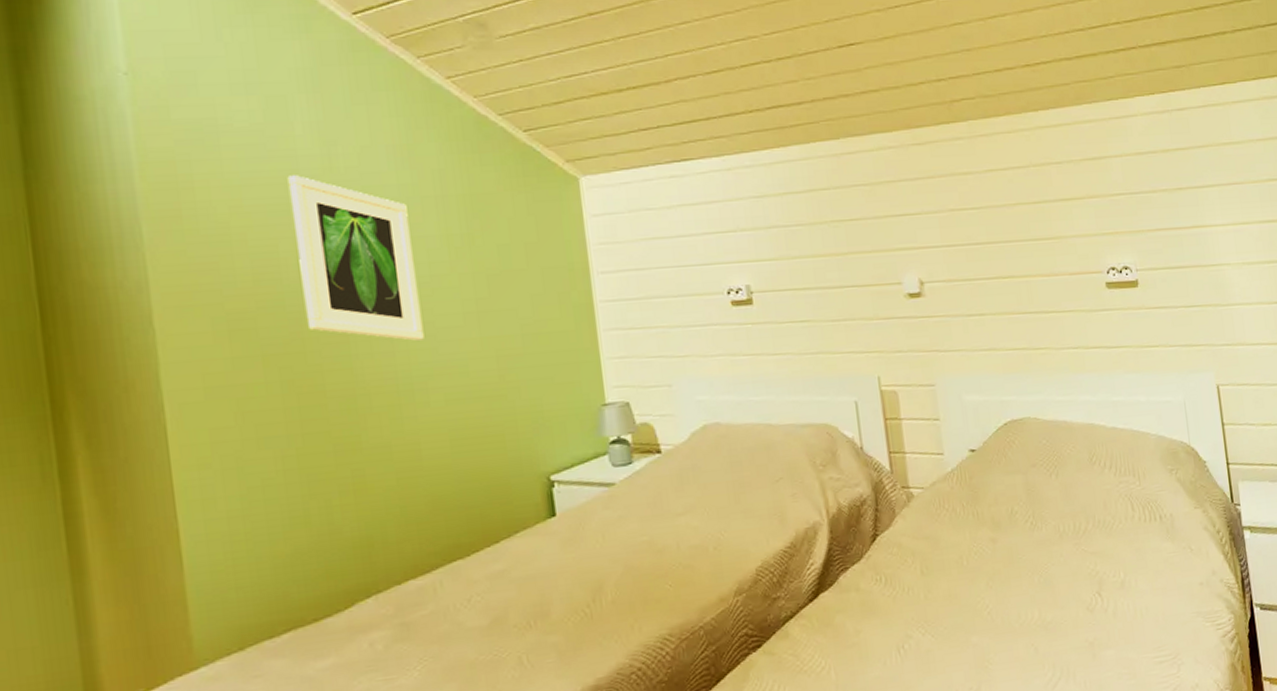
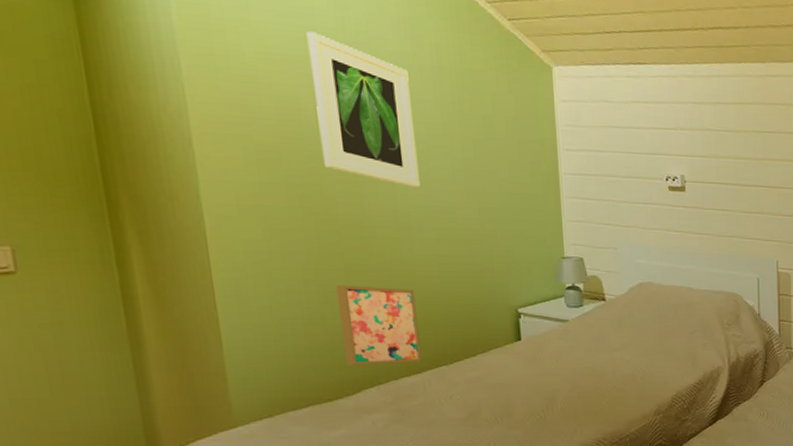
wall art: none [323,466,431,573] -> present [336,285,422,365]

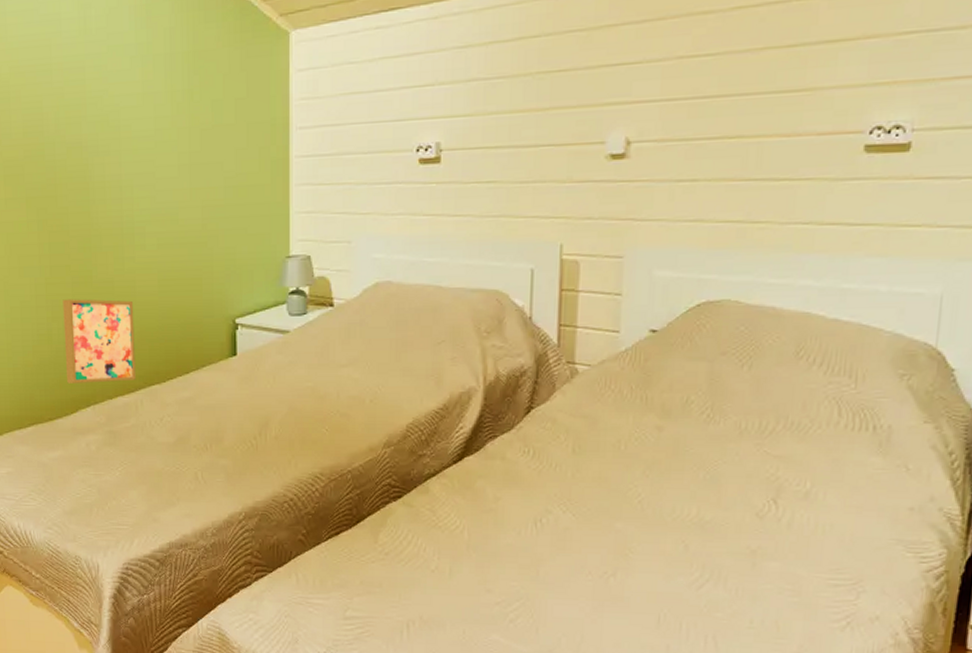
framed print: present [306,31,421,187] -> none [52,37,146,189]

